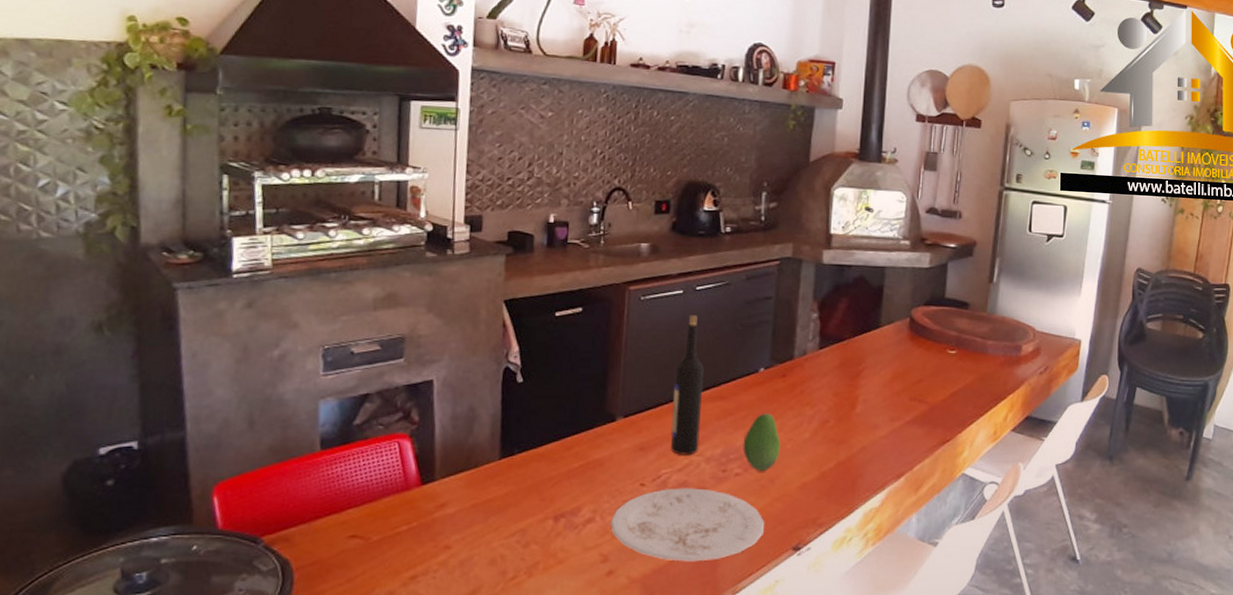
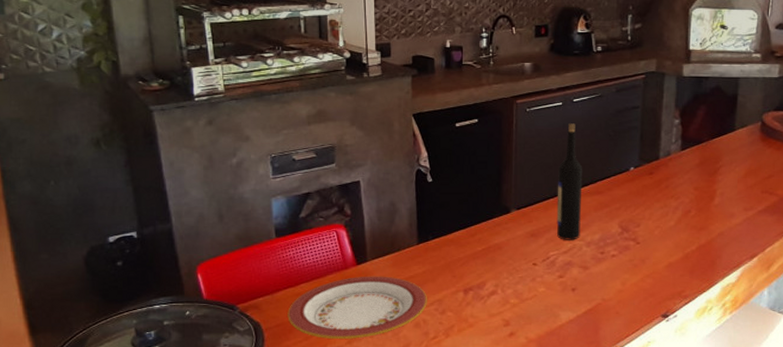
plate: none [326,499,508,580] -> present [287,276,427,339]
plate: present [610,488,765,562] -> none [510,267,638,326]
fruit: present [743,412,781,471] -> none [617,204,650,253]

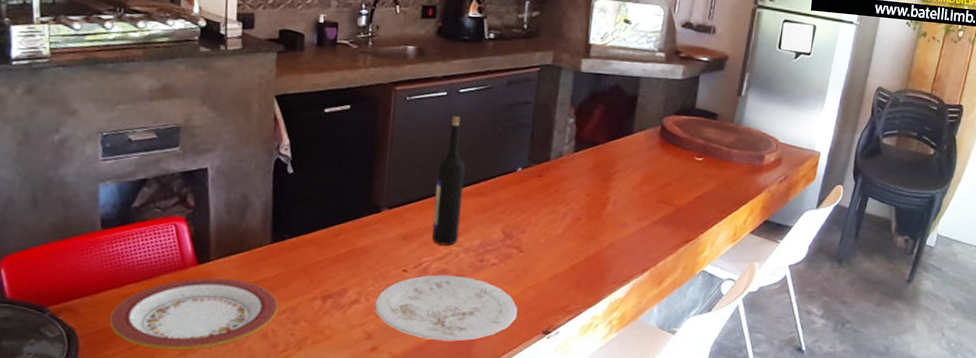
plate: none [510,267,638,326] -> present [374,275,518,341]

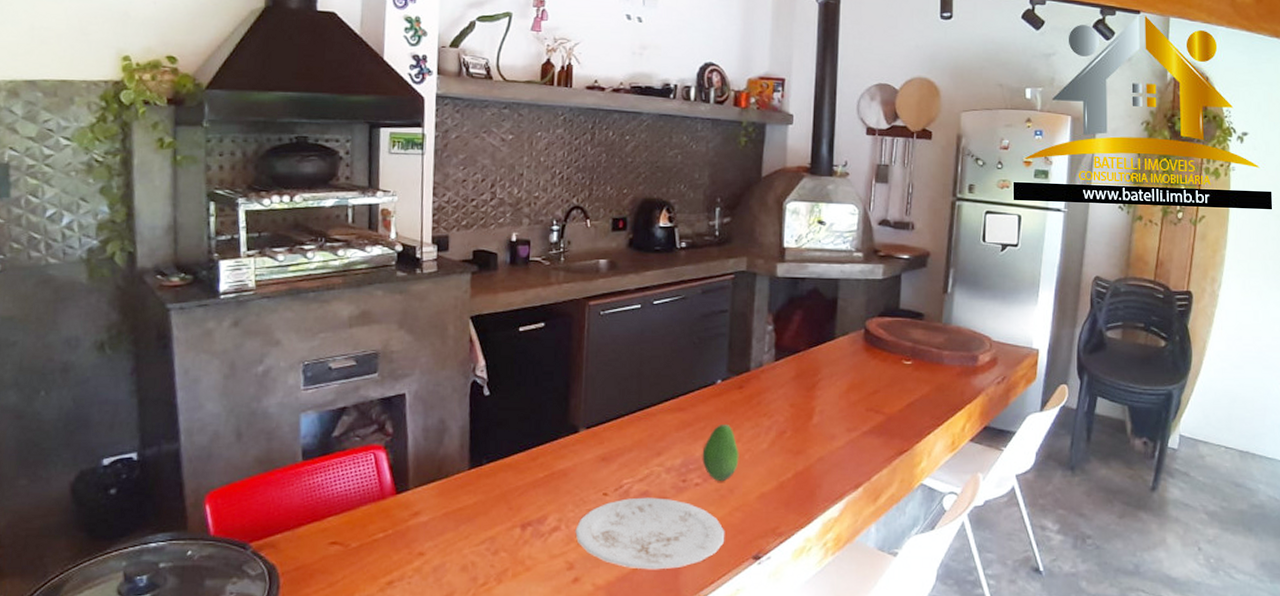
plate: present [109,277,279,350] -> none [309,507,478,585]
wine bottle: present [432,116,466,246] -> none [631,329,663,466]
fruit: none [499,209,535,262] -> present [702,423,739,481]

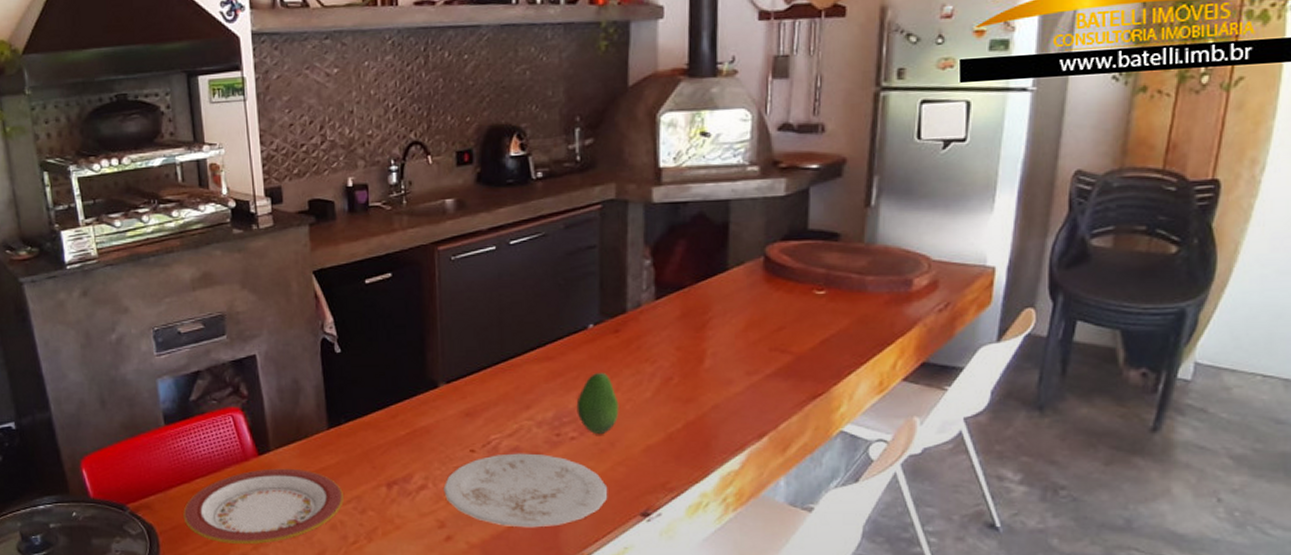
plate: none [309,507,478,585] -> present [183,468,344,544]

